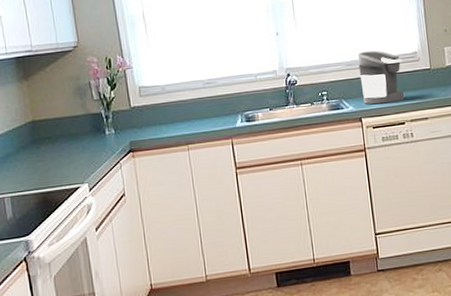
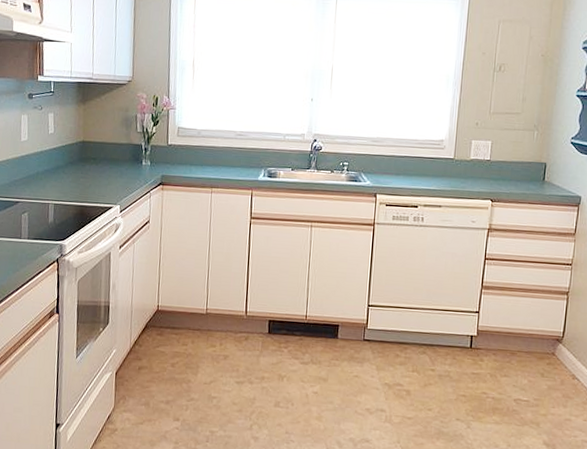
coffee maker: present [357,50,405,104] -> none [382,130,428,185]

